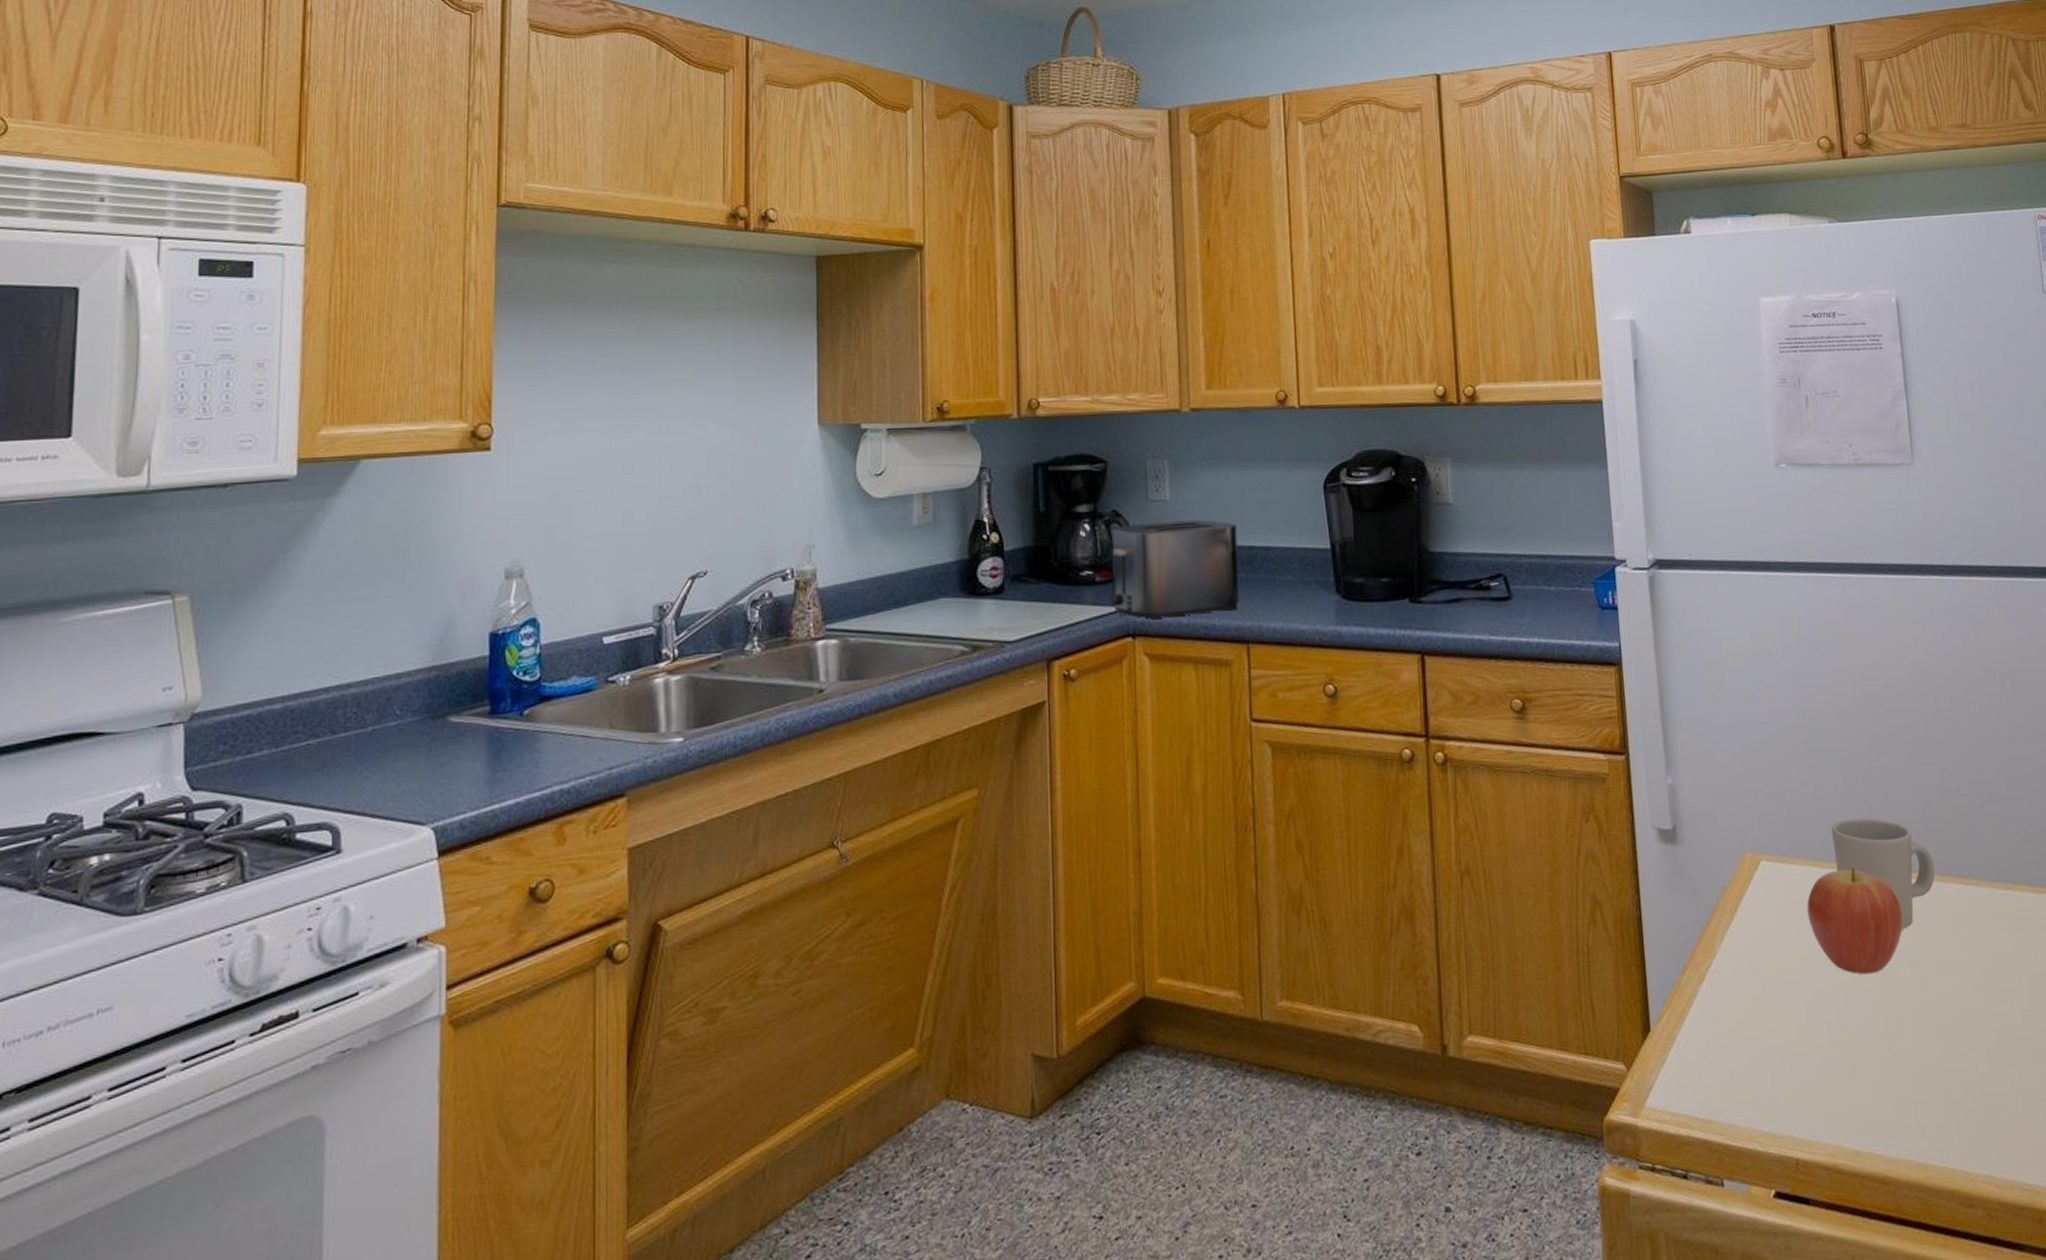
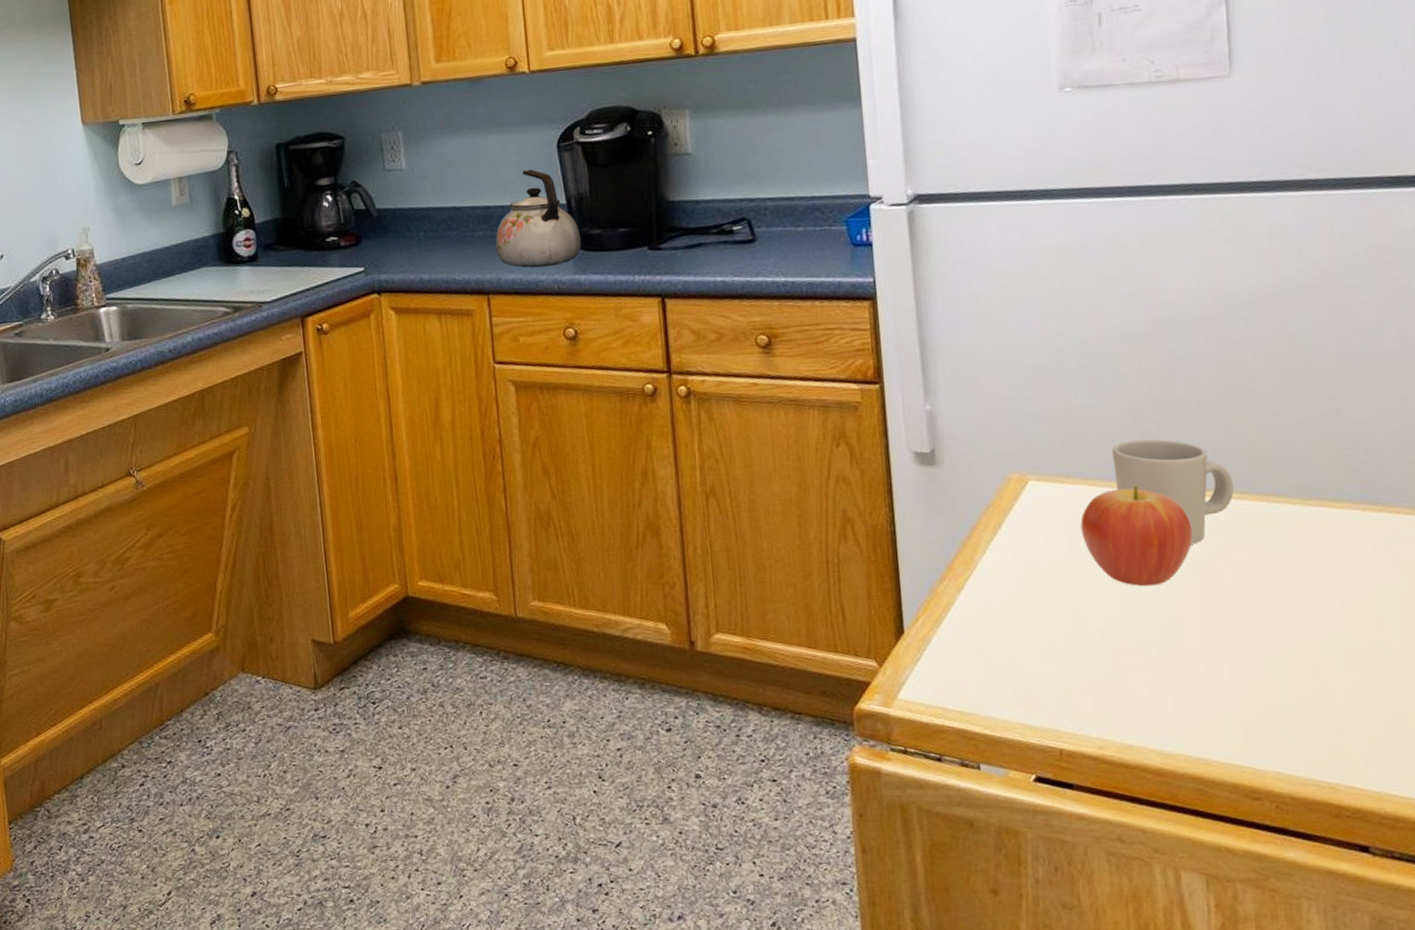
toaster: present [1108,519,1240,620] -> none [352,184,478,278]
kettle: none [1257,509,1344,616] -> present [495,169,582,268]

